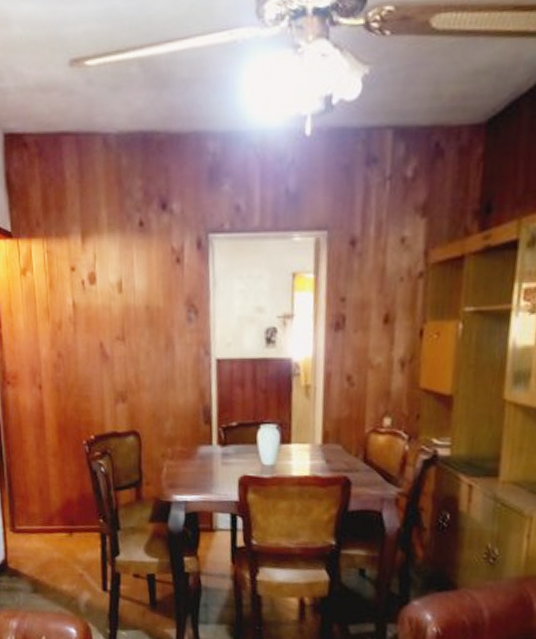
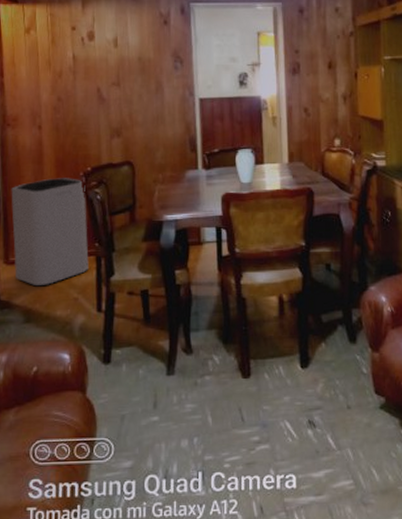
trash can: none [14,445,93,559] -> present [11,178,89,287]

